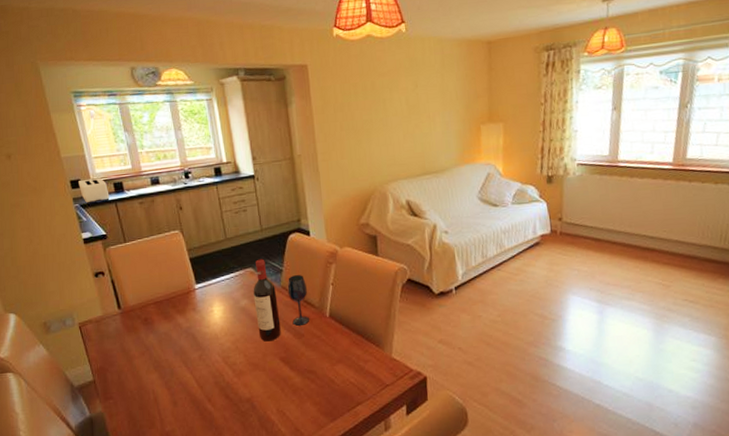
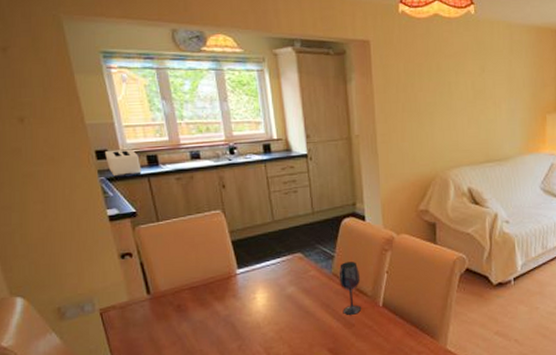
wine bottle: present [253,259,281,342] -> none [301,243,330,332]

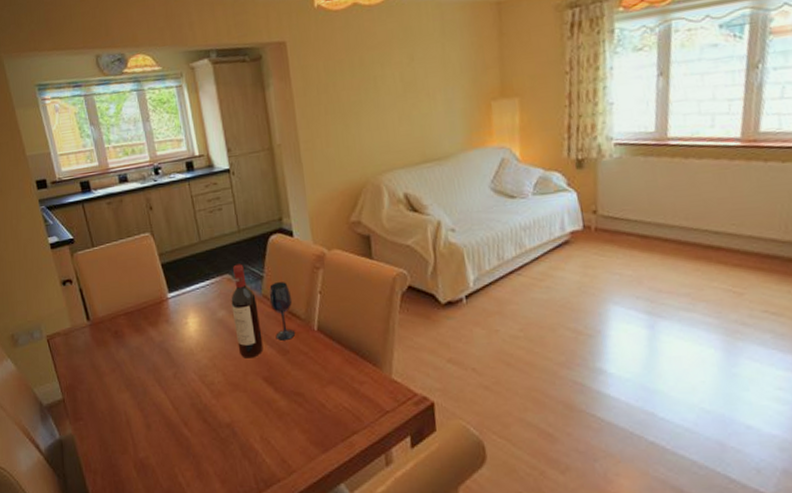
toaster: present [105,149,142,178] -> none [44,176,76,206]
wine bottle: none [301,243,330,332] -> present [231,264,263,358]

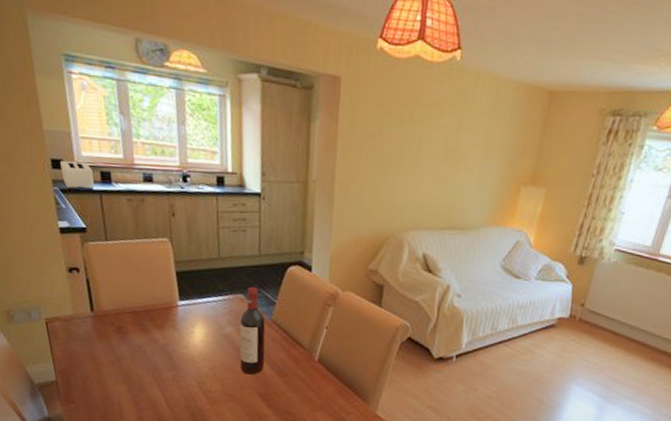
toaster: none [44,176,76,206] -> present [60,160,94,190]
wineglass: present [269,282,296,341] -> none [277,311,300,365]

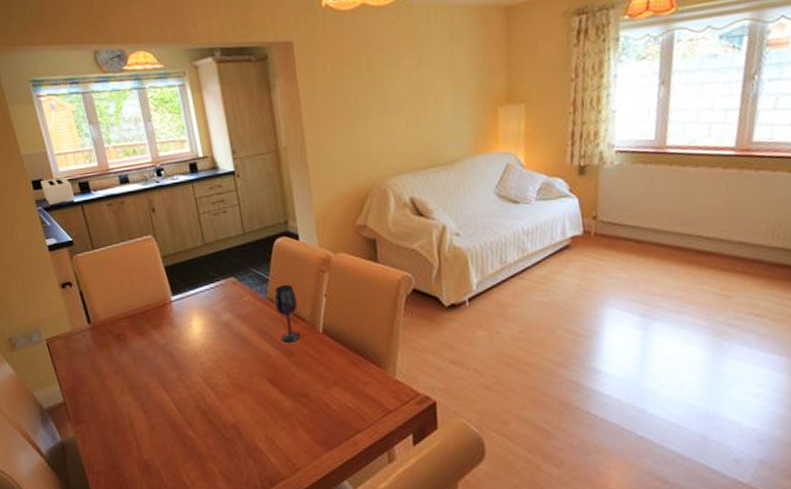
wine bottle: present [239,286,266,375] -> none [236,267,269,361]
wineglass: none [277,311,300,365] -> present [274,285,301,343]

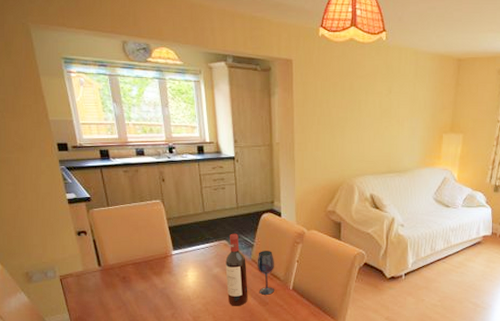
toaster: present [41,177,75,207] -> none [65,143,95,167]
wine bottle: none [236,267,269,361] -> present [225,233,248,306]

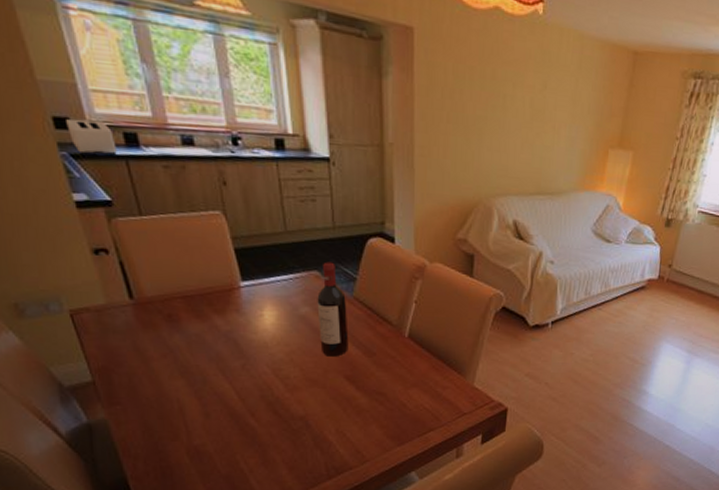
toaster: none [65,143,95,167] -> present [66,118,117,156]
wineglass: present [257,251,275,295] -> none [361,286,386,343]

